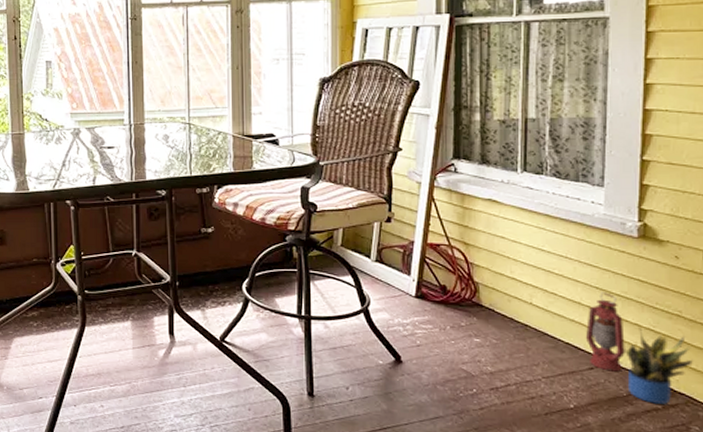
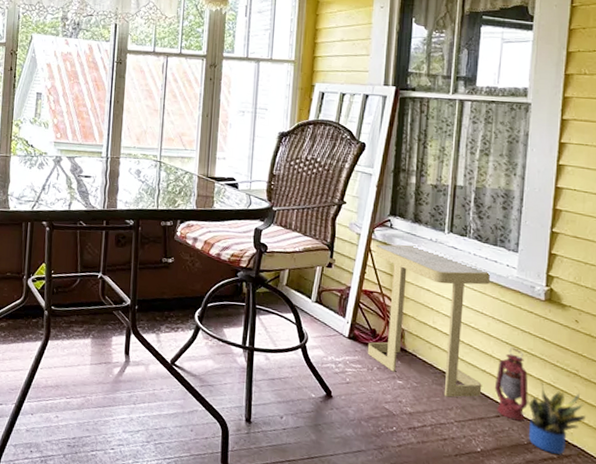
side table: none [438,189,573,352] -> present [367,244,490,398]

